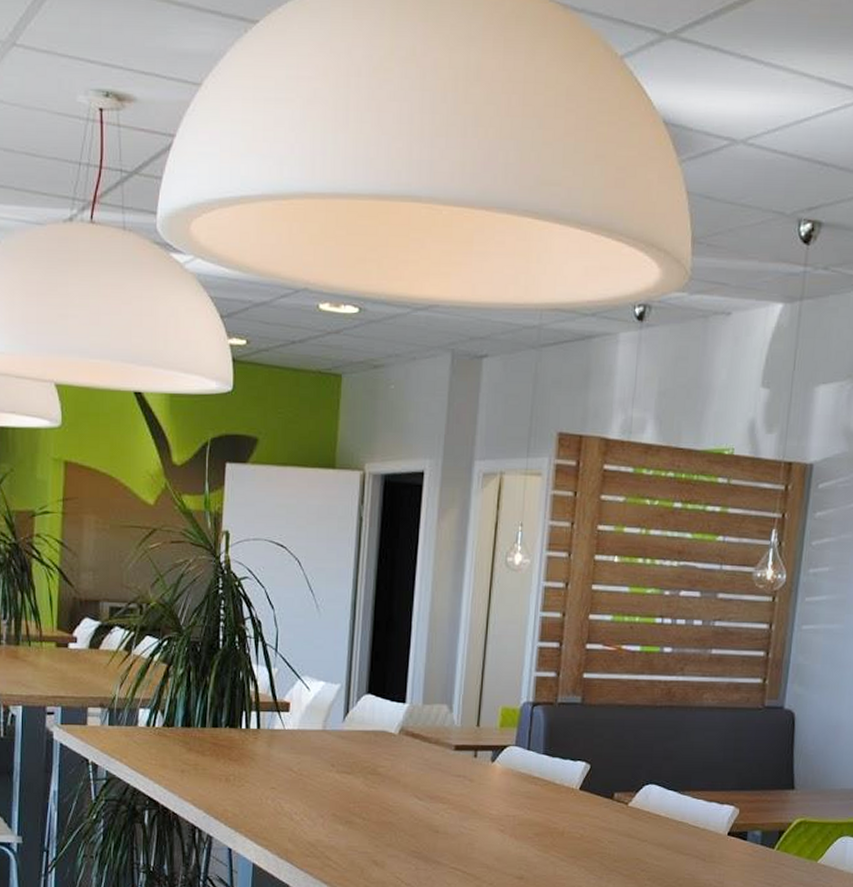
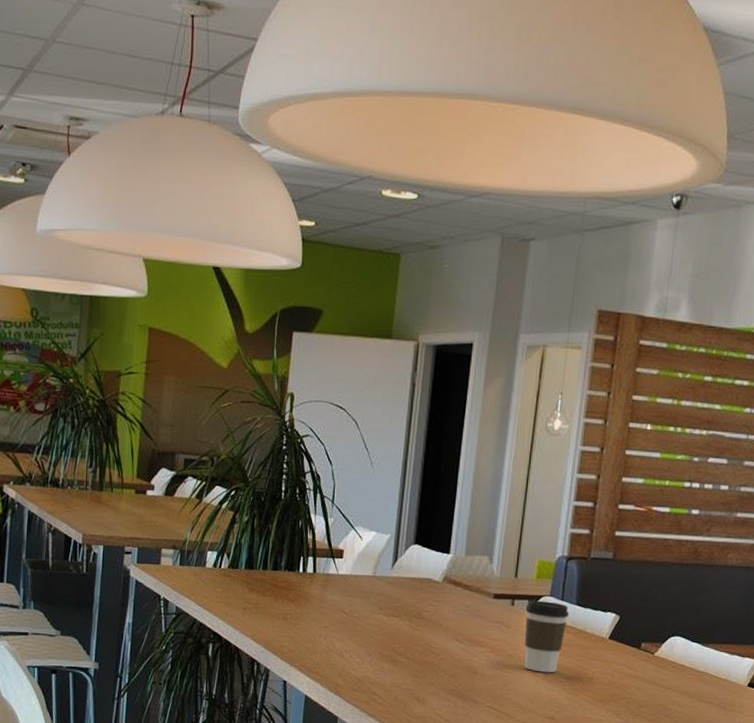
coffee cup: none [489,751,536,829] -> present [524,600,569,673]

